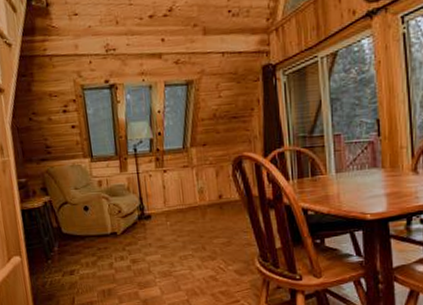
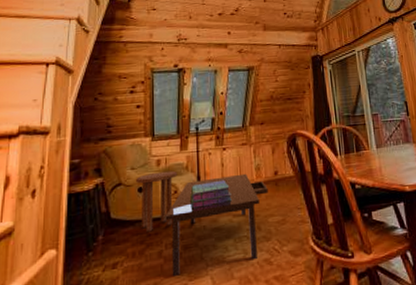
side table: none [80,191,120,247] -> present [136,170,178,233]
coffee table: none [112,196,212,286] -> present [165,173,268,278]
stack of books: none [134,201,175,227] -> present [190,179,232,208]

